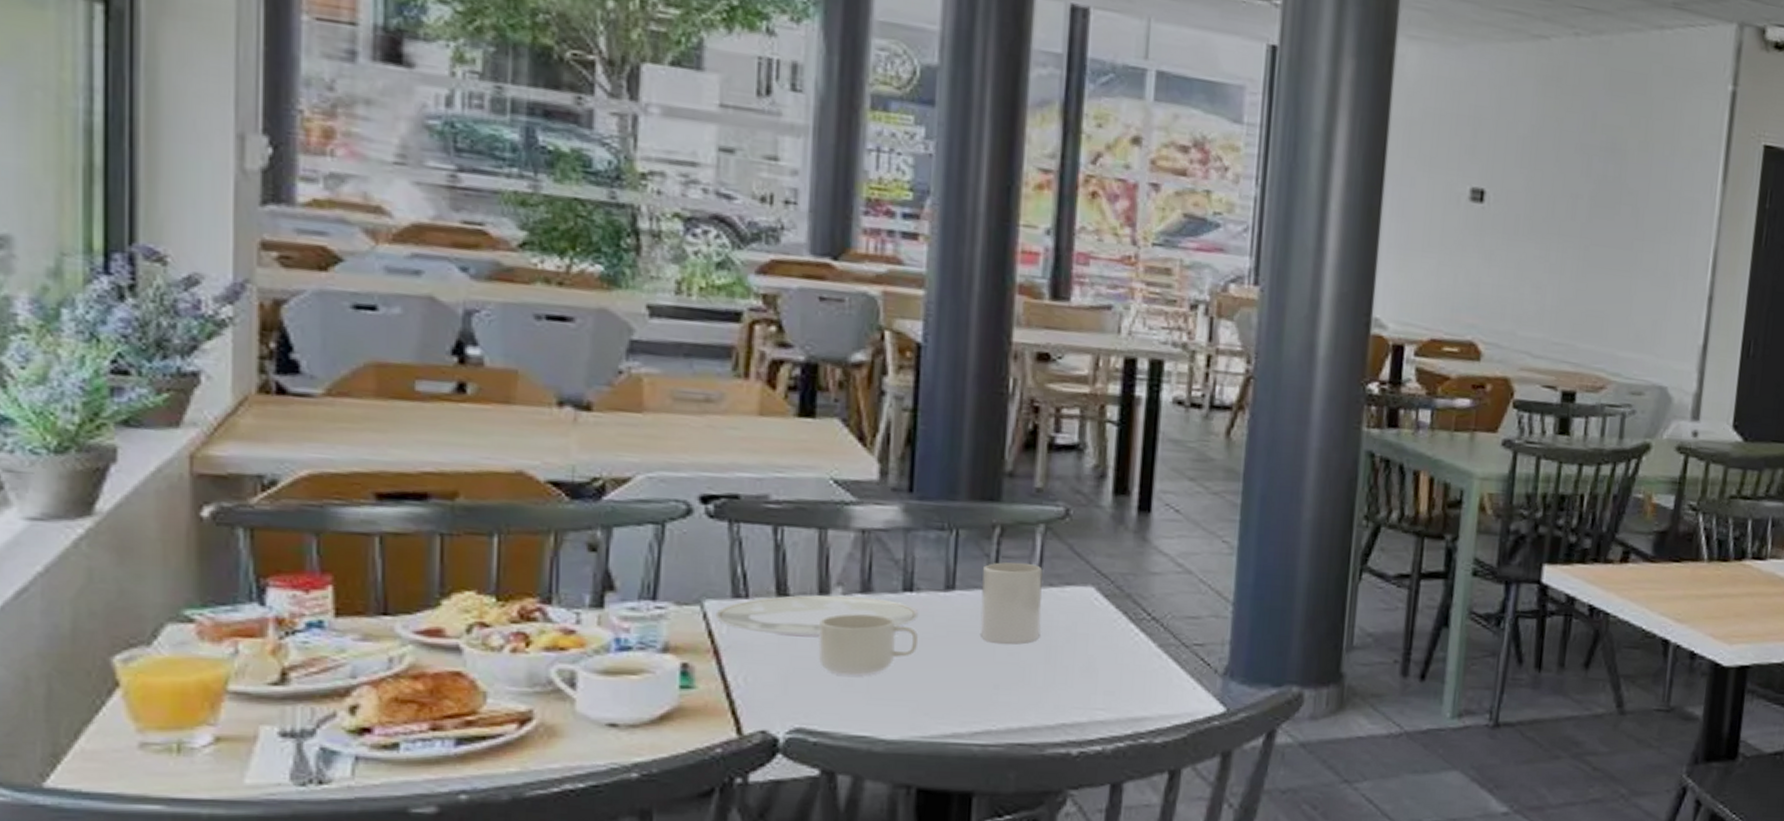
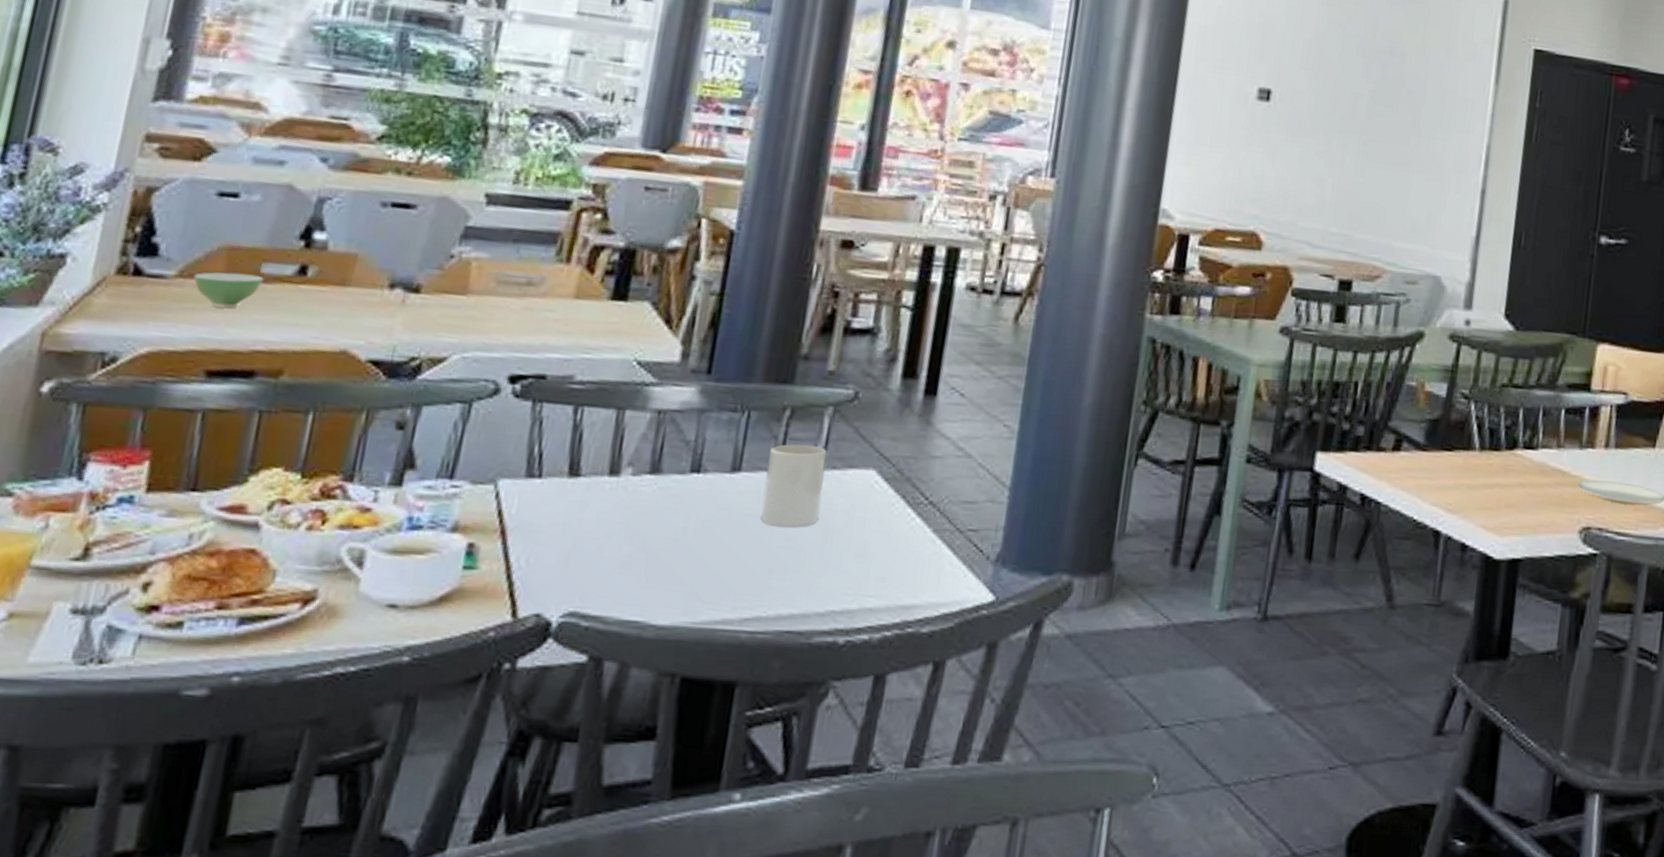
bowl: none [344,390,420,429] -> present [193,272,264,309]
plate: present [715,595,919,638] -> none [507,475,703,519]
cup: present [818,614,918,676] -> none [600,494,700,559]

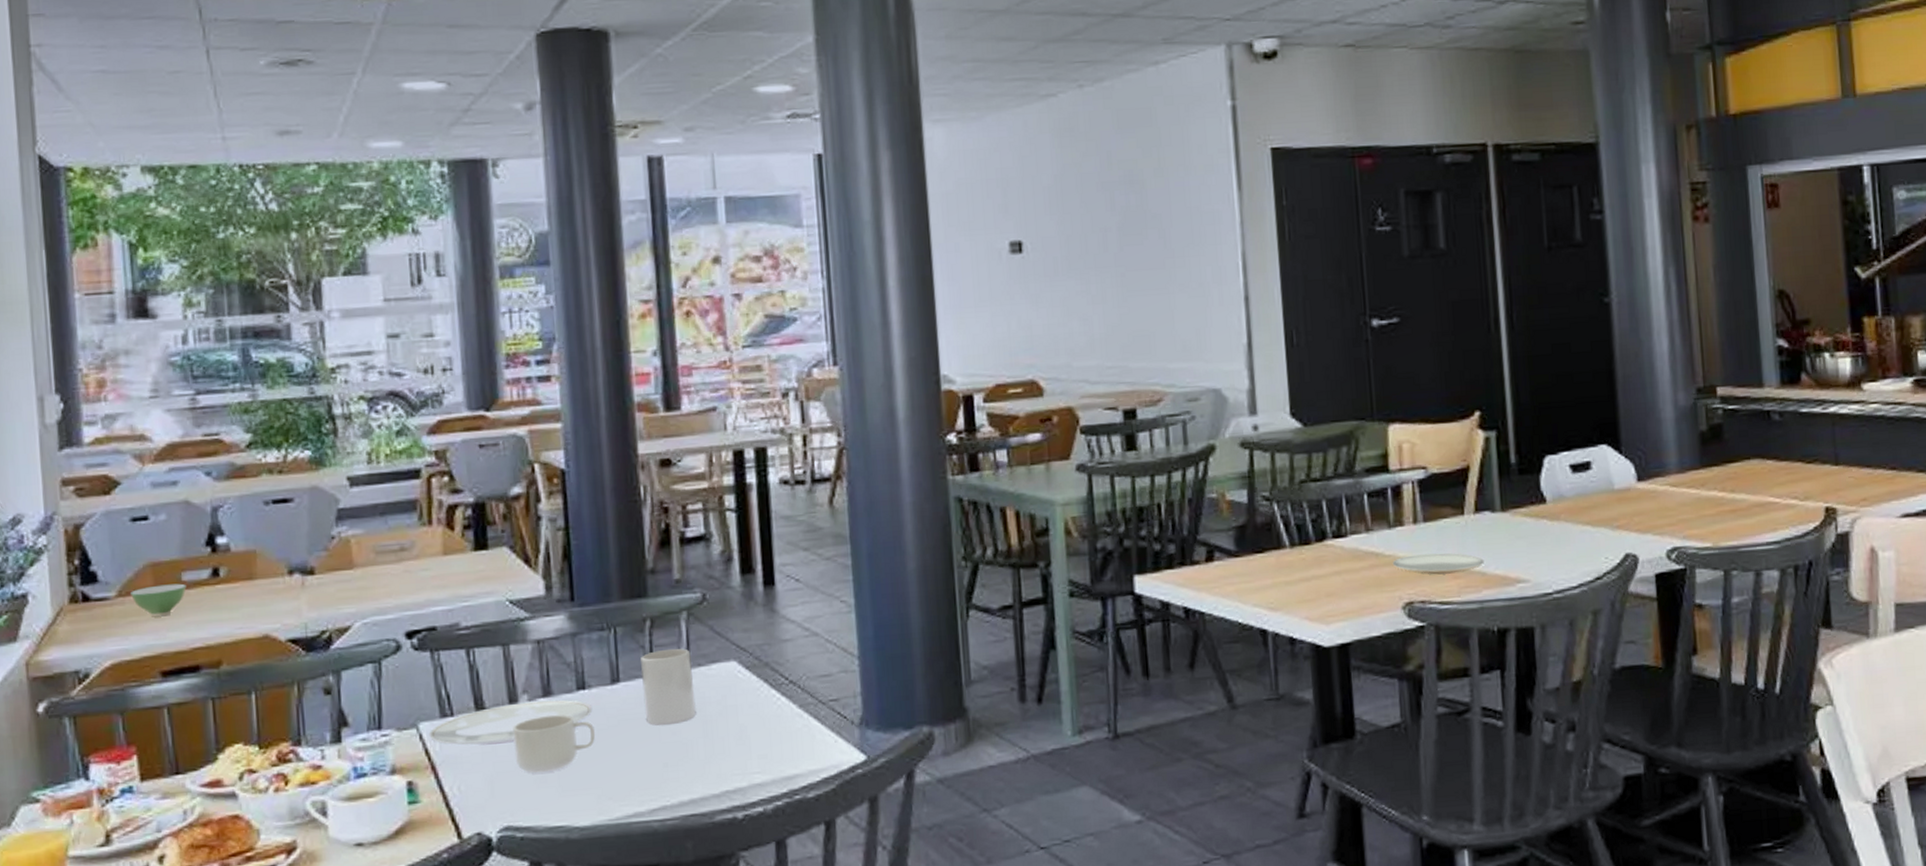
plate: none [507,475,703,519] -> present [429,699,593,746]
cup: none [600,494,700,559] -> present [513,714,595,774]

